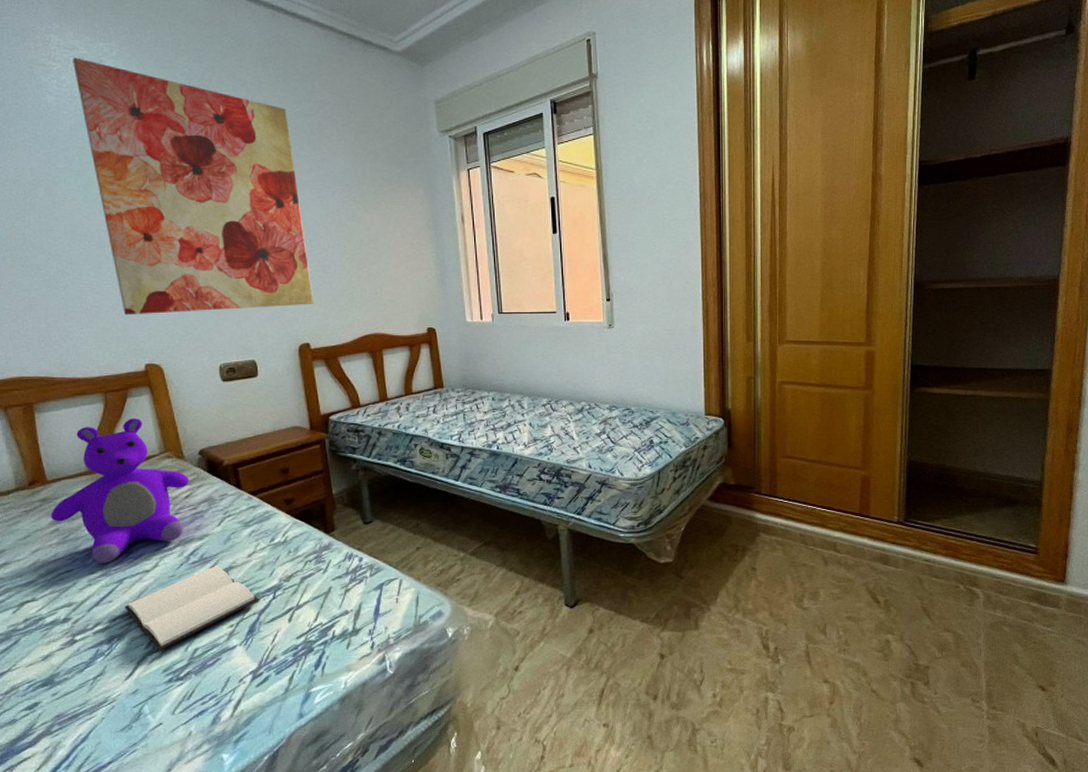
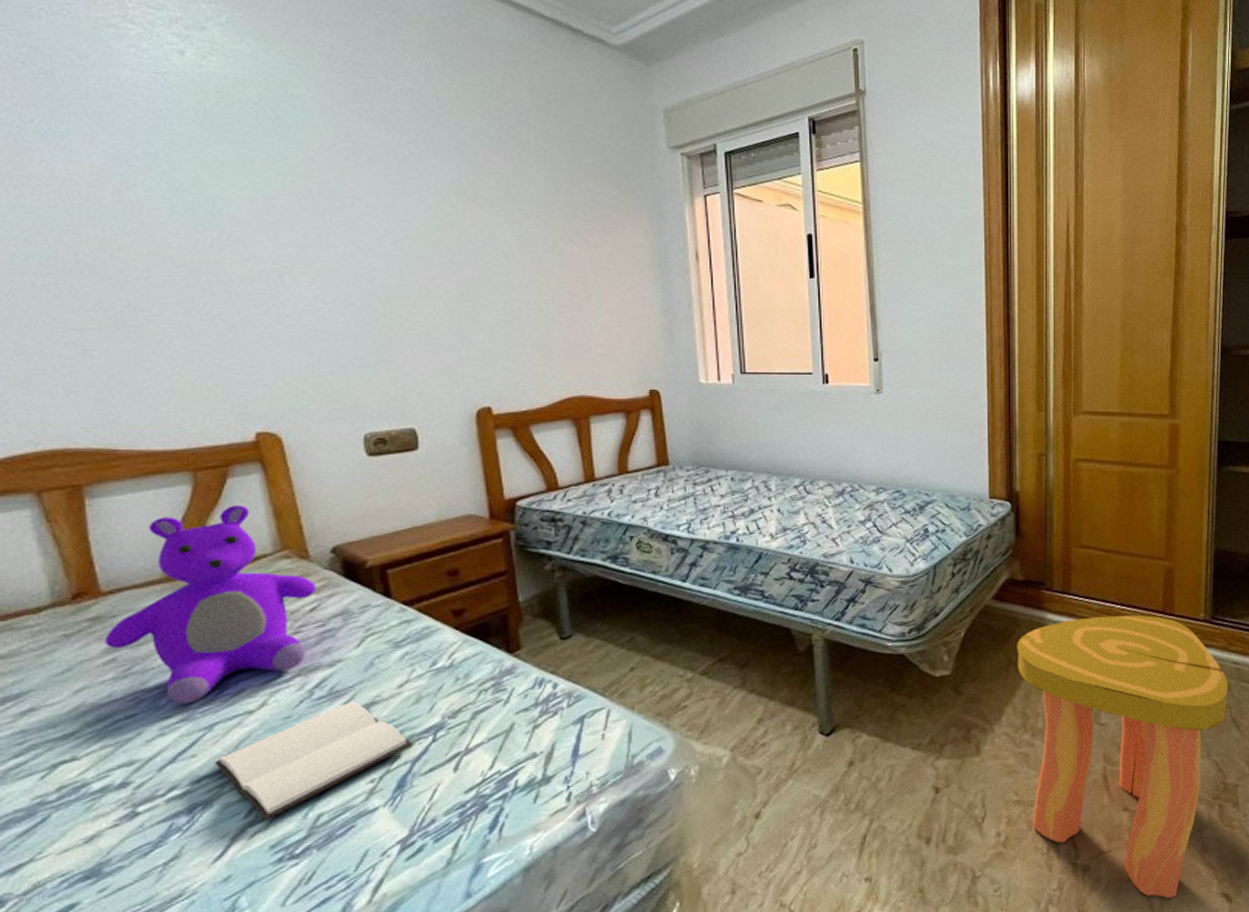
wall art: present [73,58,314,315] -> none [160,20,499,367]
stool: none [729,516,920,759] -> present [1017,614,1229,898]

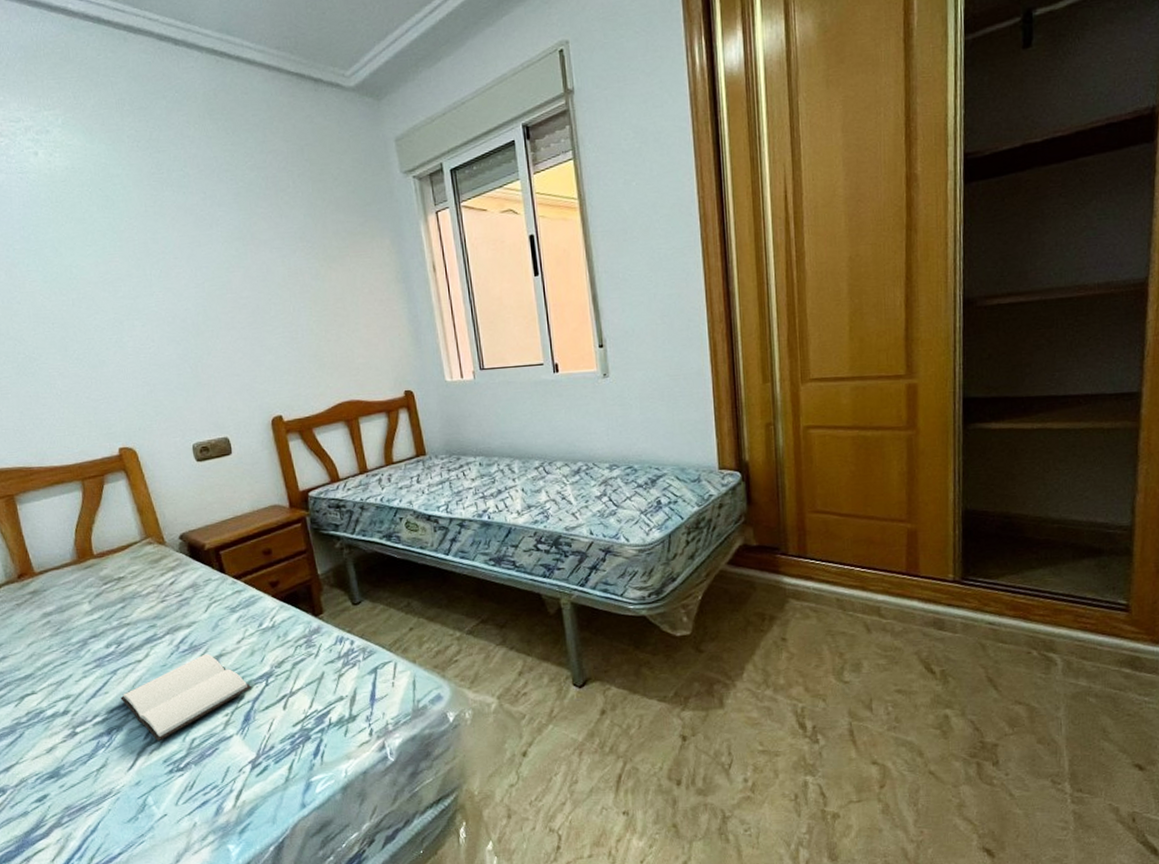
stuffed bear: present [105,505,317,704] -> none [41,505,173,655]
stool: present [1017,614,1229,898] -> none [754,577,984,849]

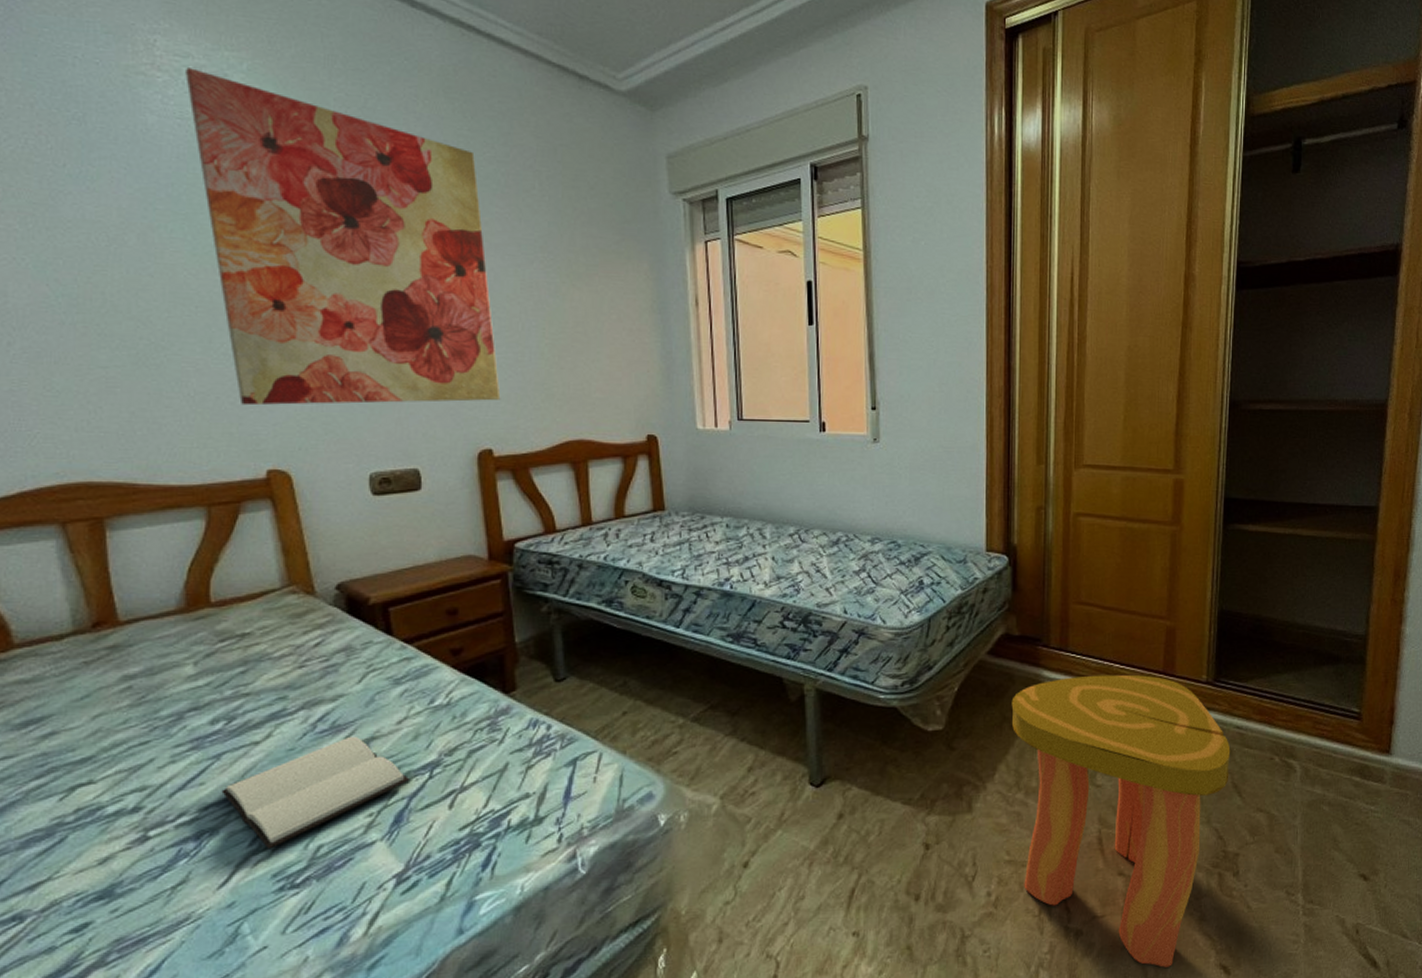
wall art: none [19,130,284,399] -> present [185,67,501,406]
stool: none [754,577,984,849] -> present [1011,674,1231,968]

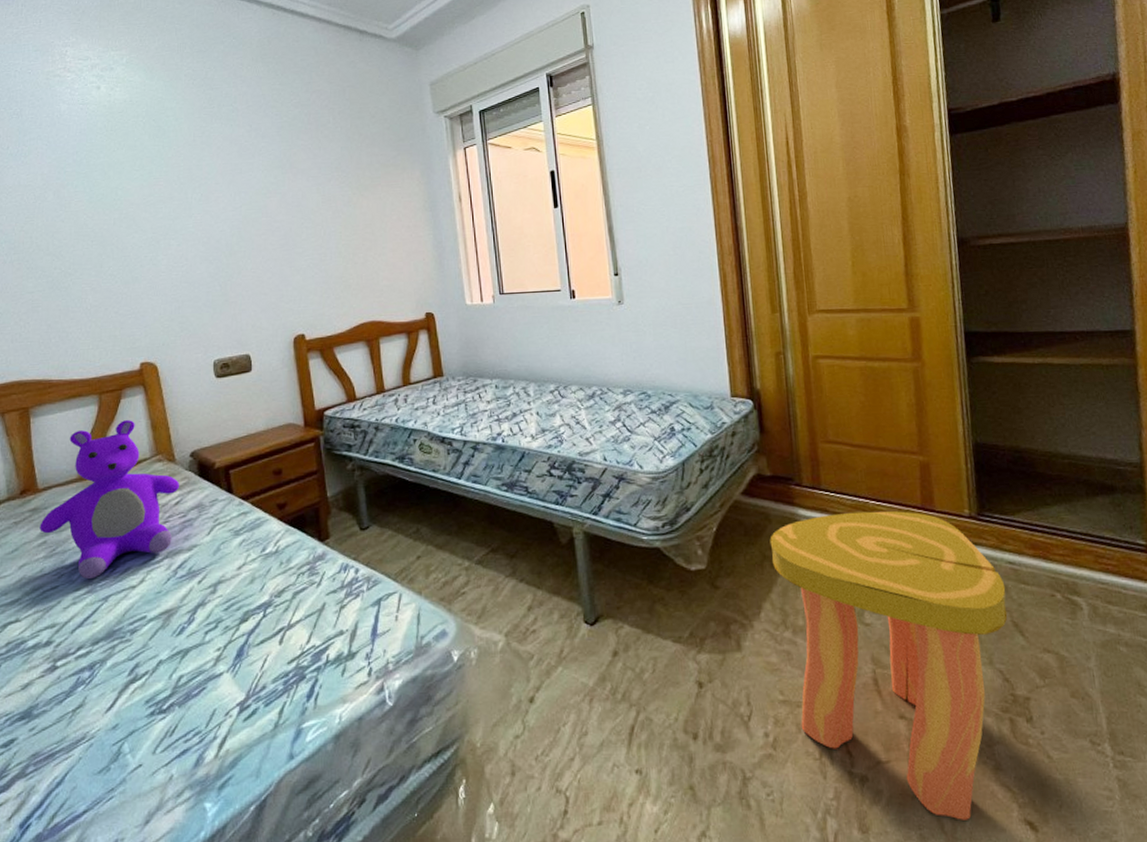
stuffed bear: none [122,541,322,733] -> present [40,420,180,579]
wall art: present [185,67,501,406] -> none [86,67,310,313]
book: present [221,736,411,850] -> none [108,580,249,679]

